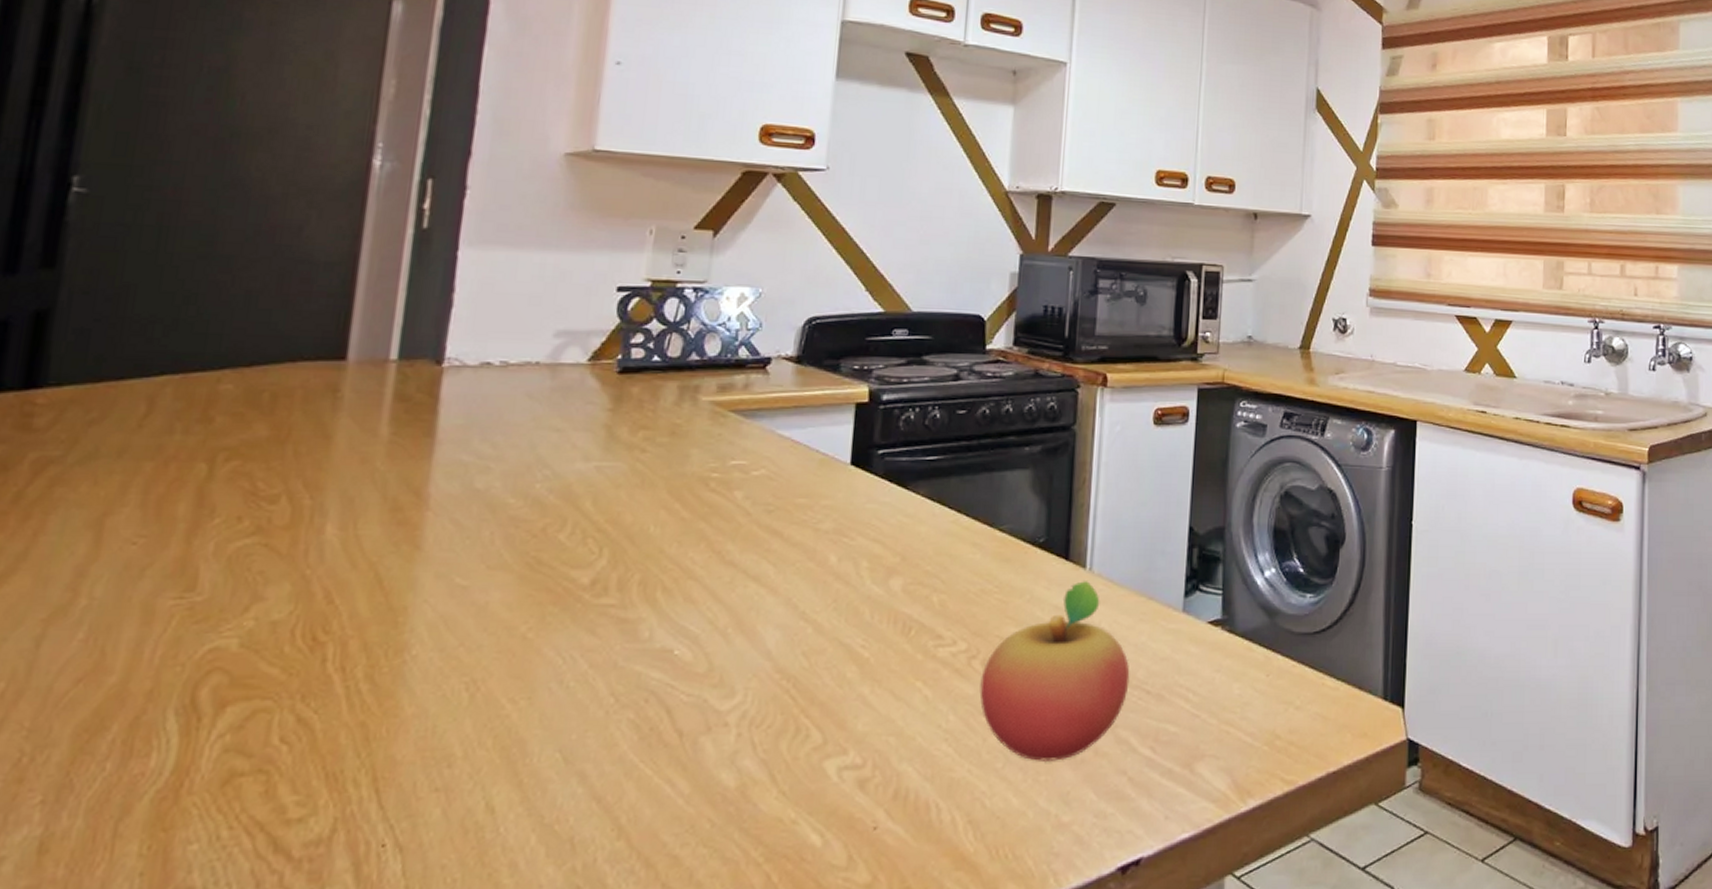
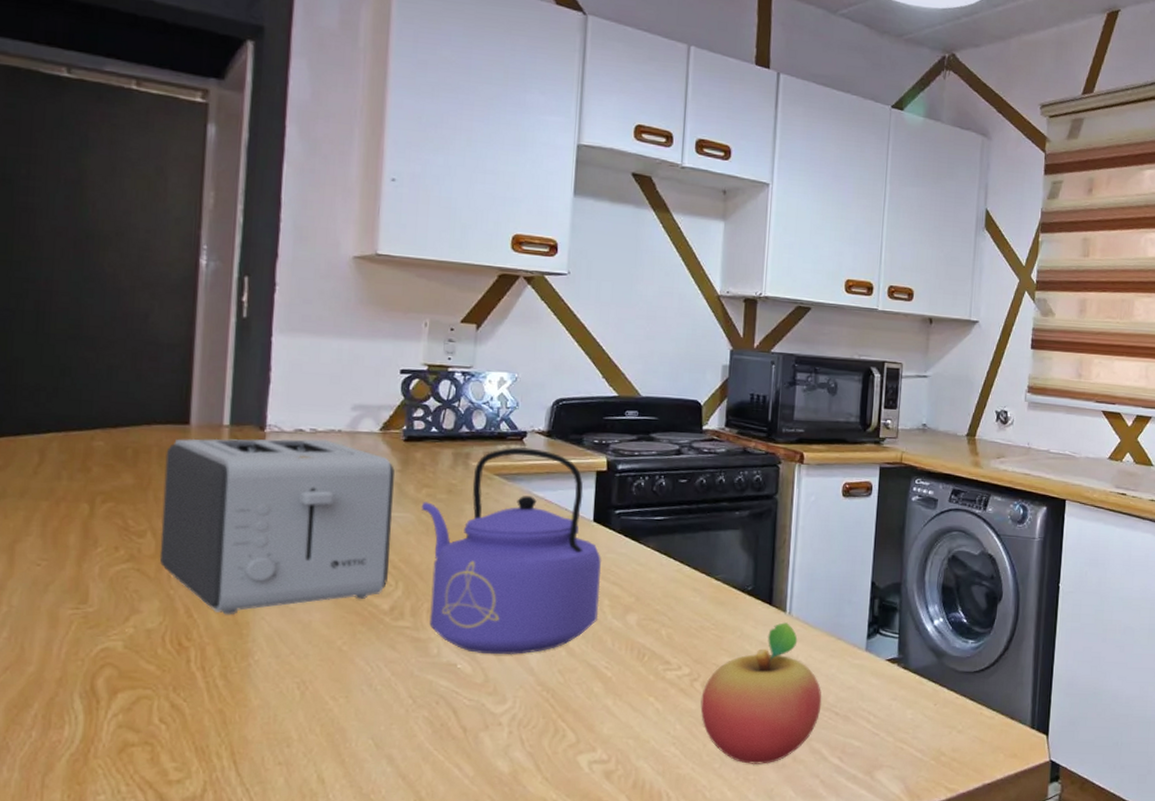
toaster: none [295,373,605,599] -> present [159,438,395,615]
kettle: none [635,377,860,636] -> present [421,447,602,655]

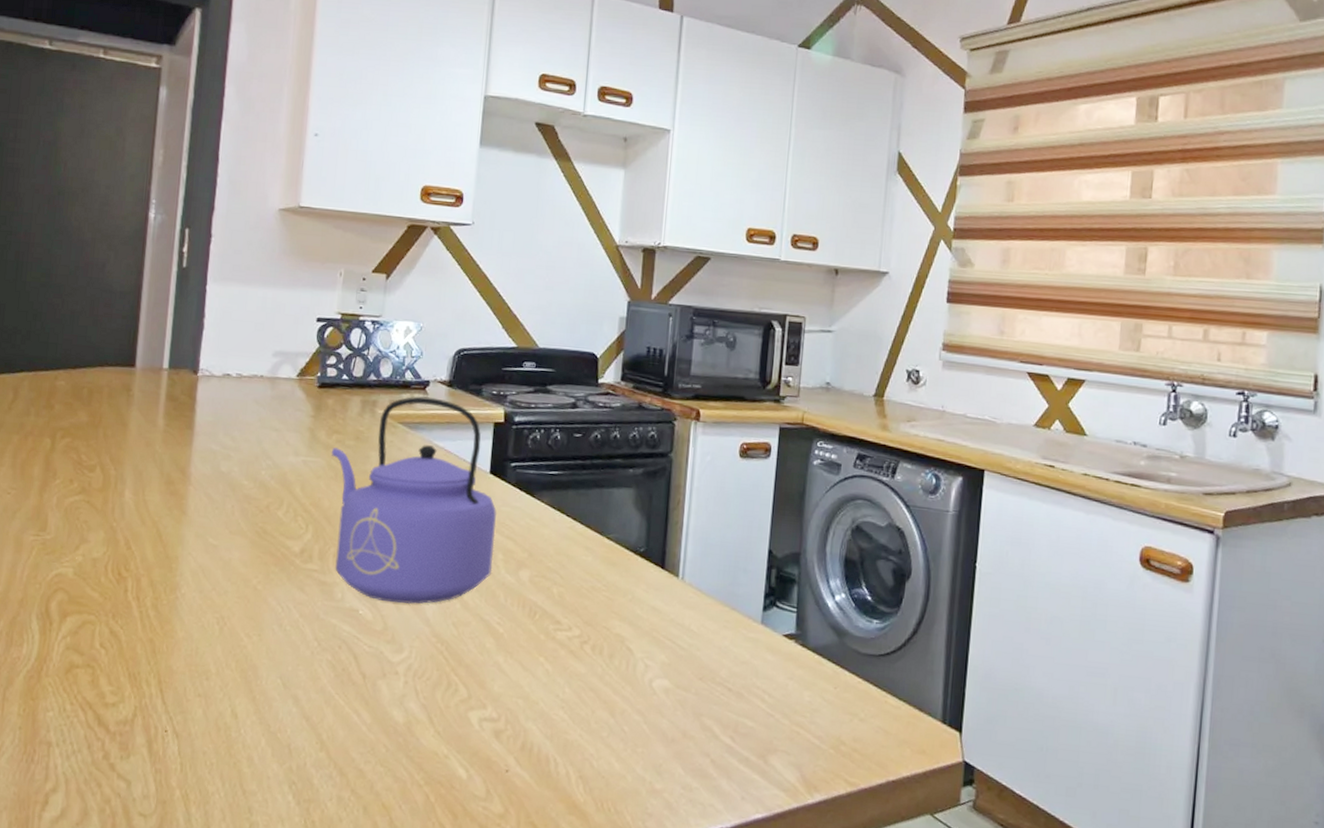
toaster: present [159,438,395,615] -> none [105,380,309,549]
fruit: present [700,622,822,764] -> none [589,588,715,738]

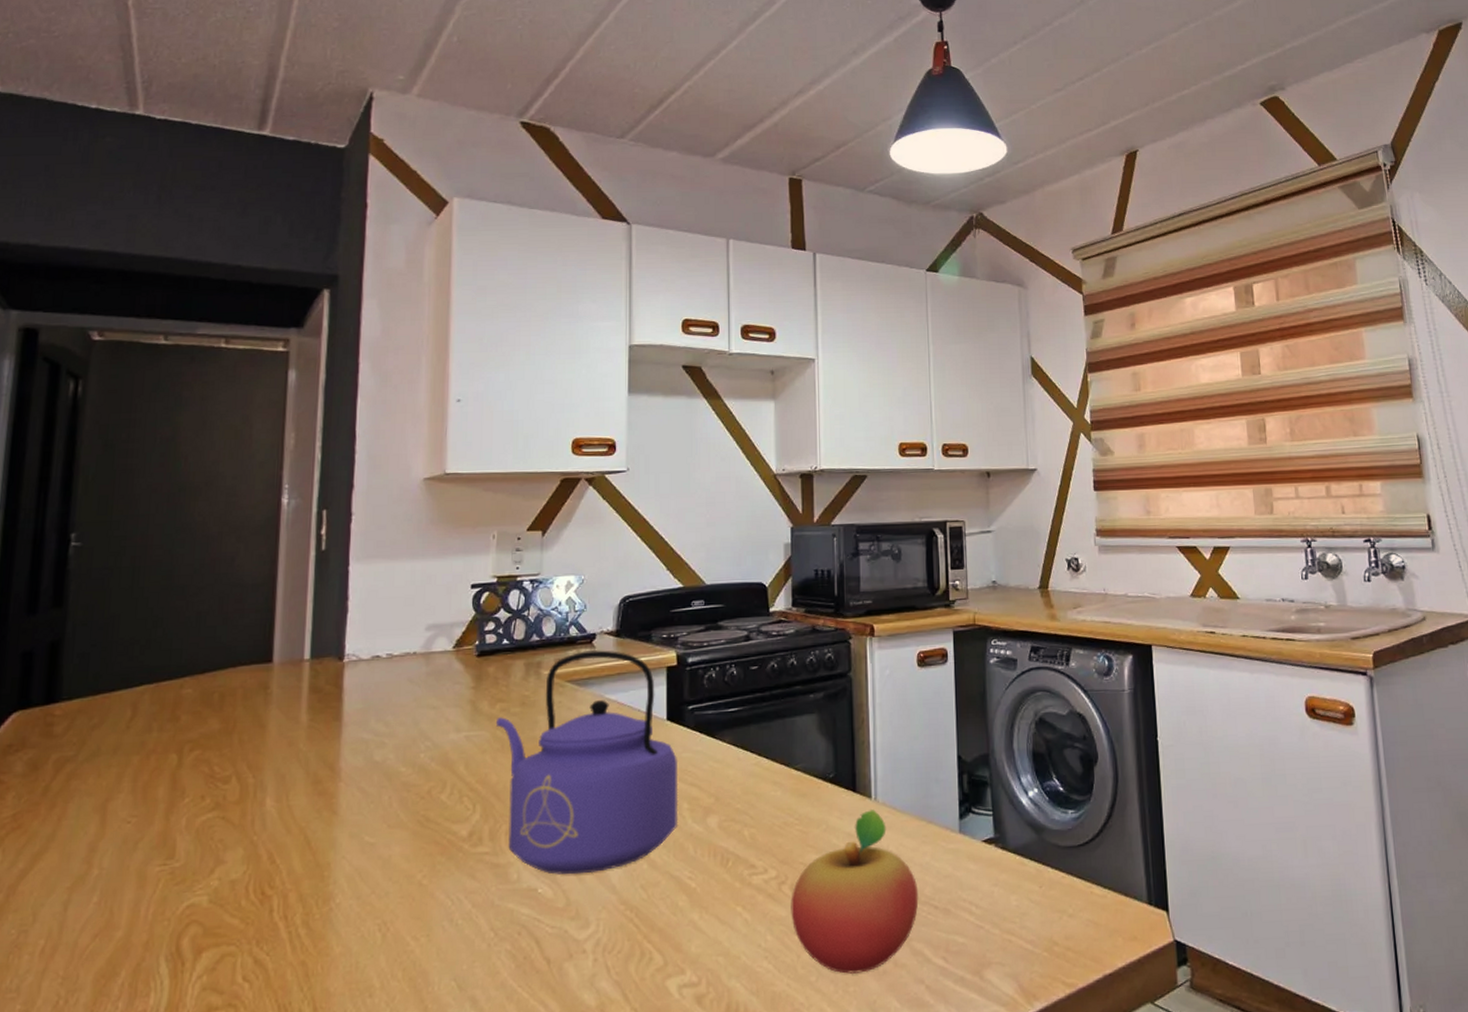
fruit: none [589,588,715,738] -> present [791,810,919,974]

